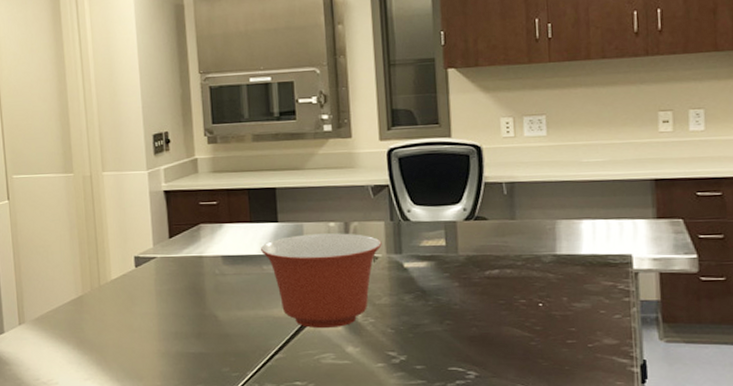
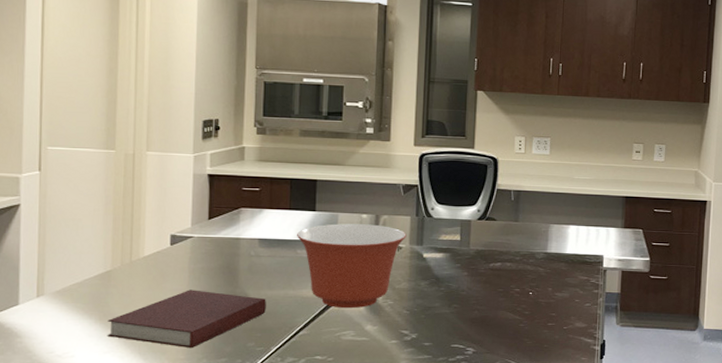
notebook: none [84,313,237,375] -> present [107,290,266,349]

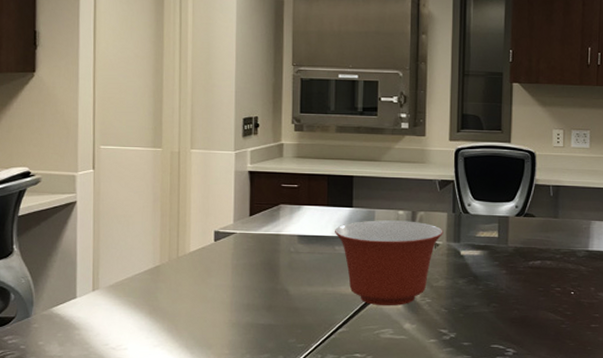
notebook: present [107,290,266,349] -> none [156,285,306,344]

